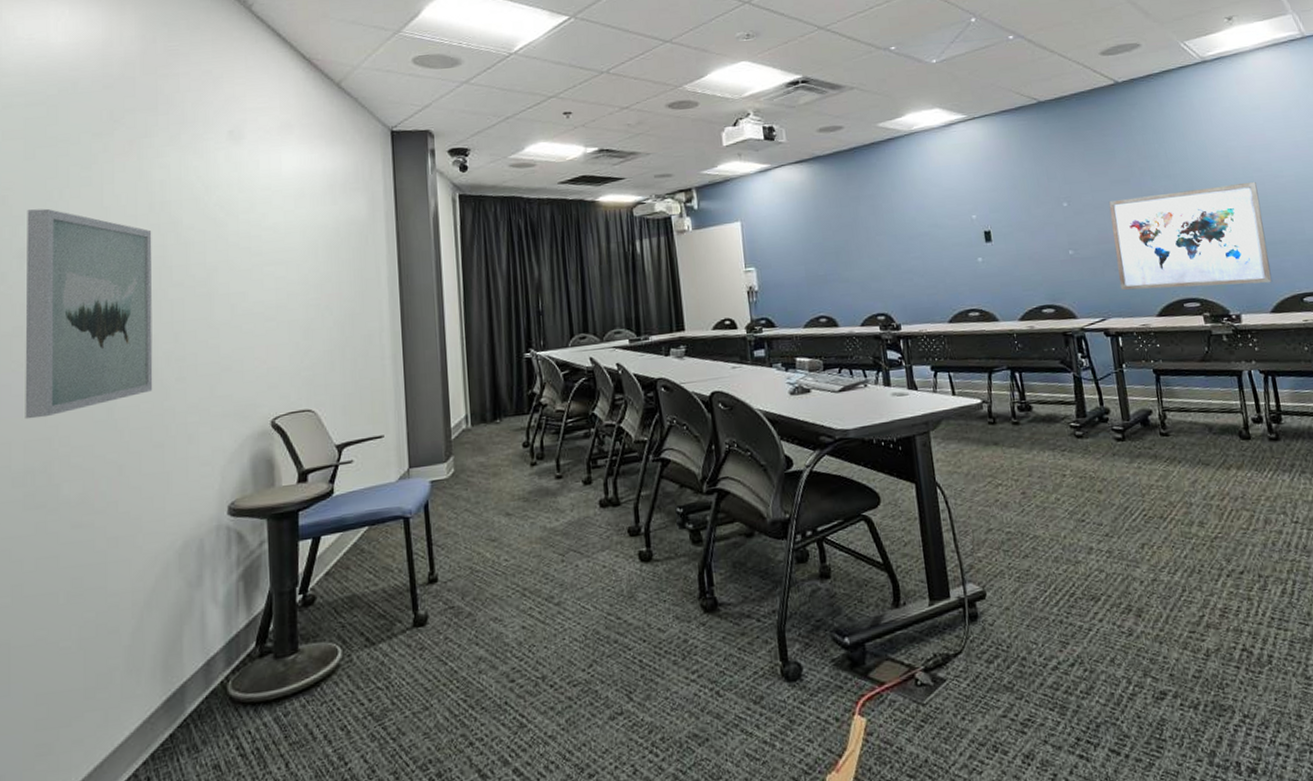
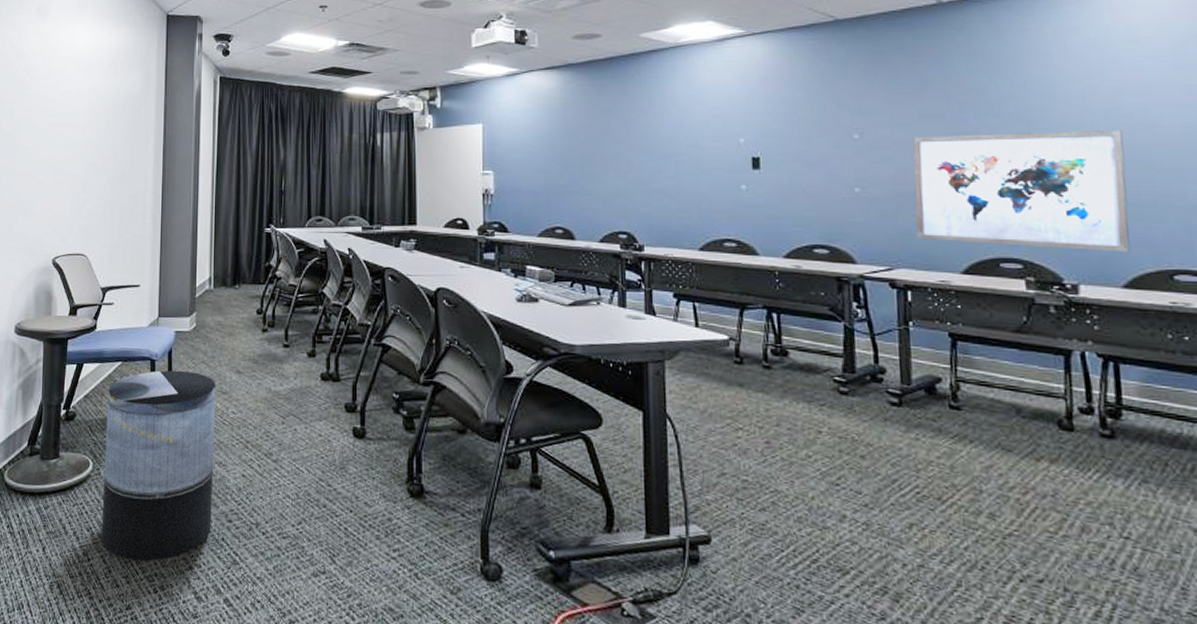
trash can: none [354,523,492,753] -> present [101,370,216,562]

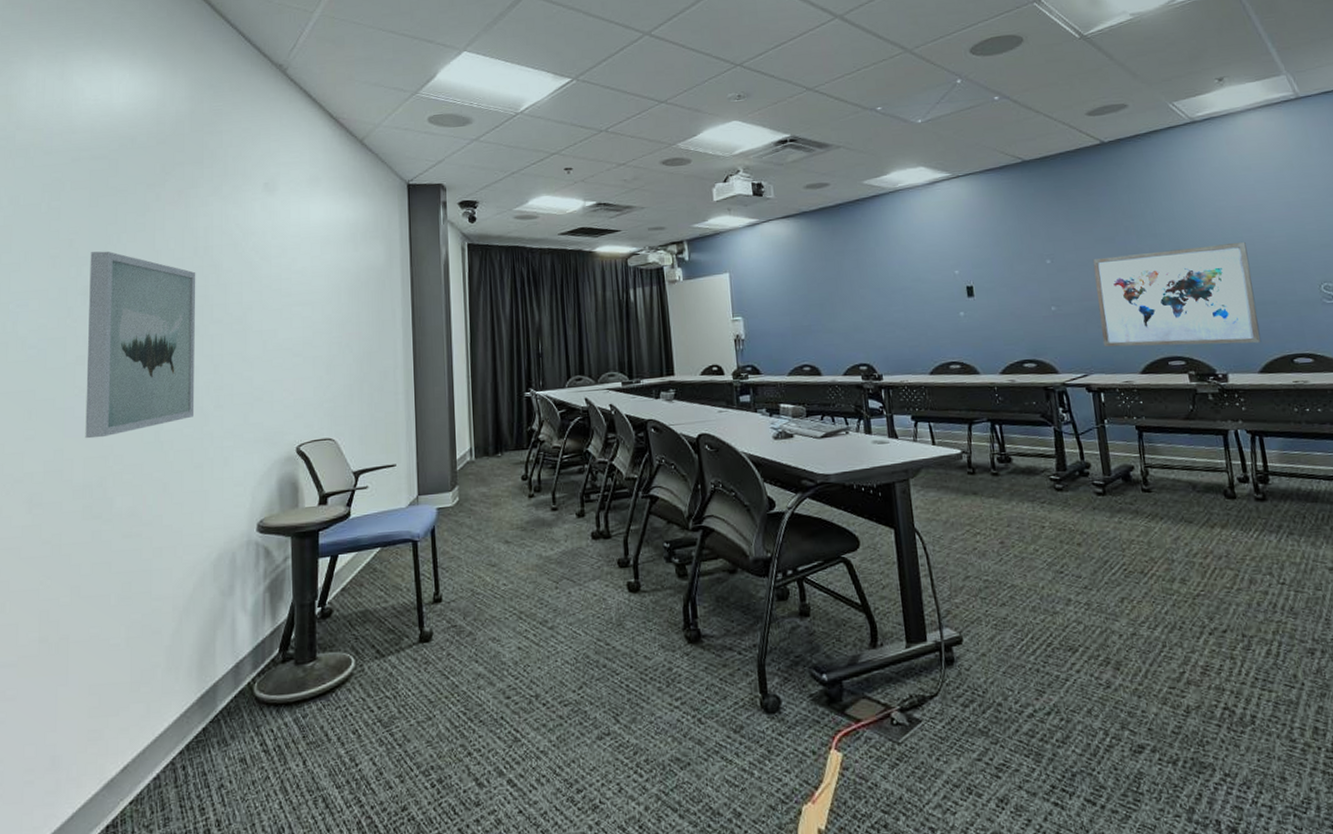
trash can: present [101,370,216,562] -> none [367,548,489,757]

